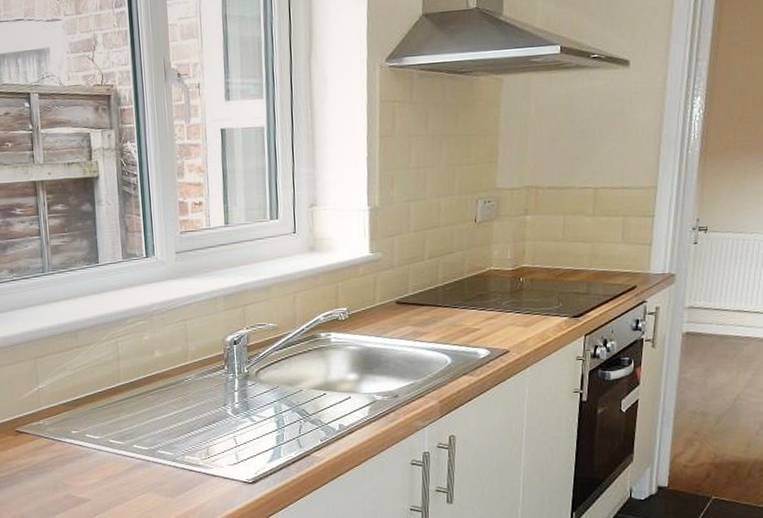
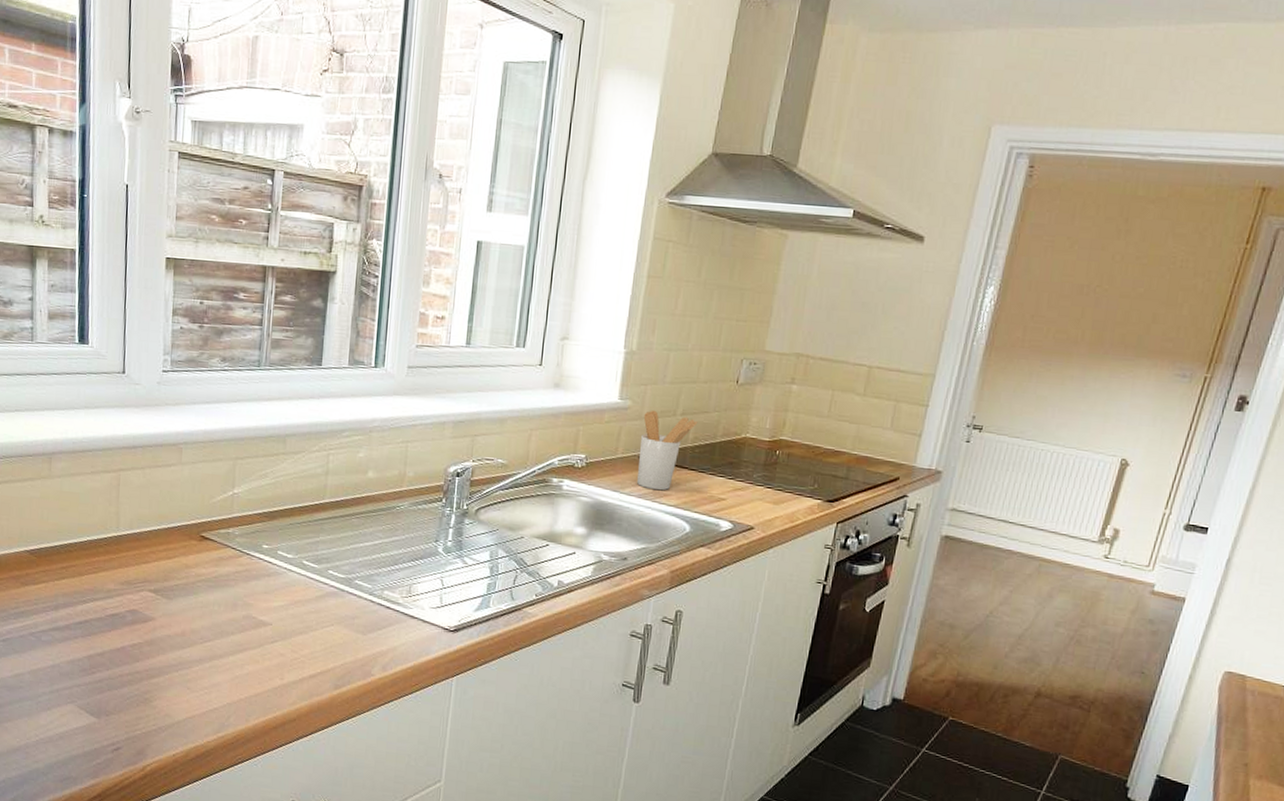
utensil holder: none [394,257,445,330] -> present [636,410,698,491]

